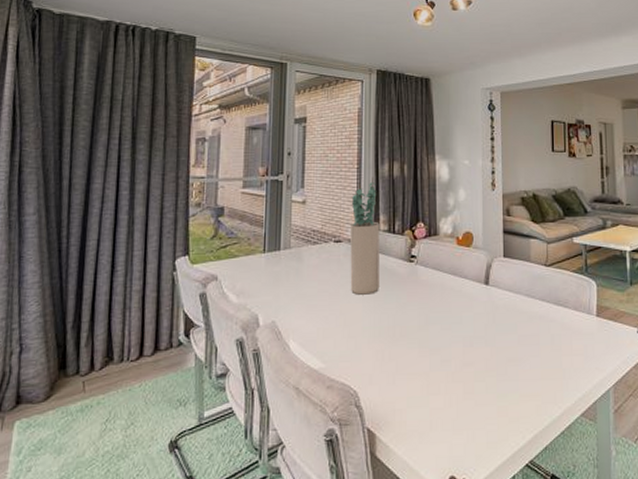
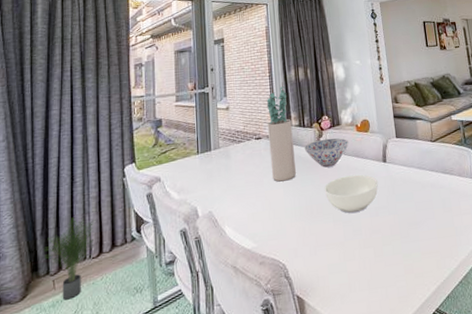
potted plant: none [75,312,138,406] -> present [45,217,96,300]
bowl: none [392,249,447,284] -> present [304,138,349,168]
bowl: none [411,296,476,339] -> present [324,174,378,213]

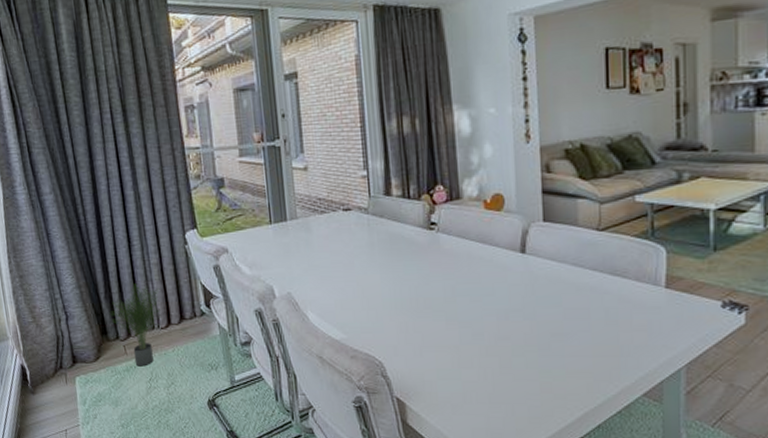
vase: present [267,82,296,182] -> none [358,136,397,266]
bowl: present [304,138,349,168] -> none [408,215,473,253]
bowl: present [324,174,378,213] -> none [434,266,511,312]

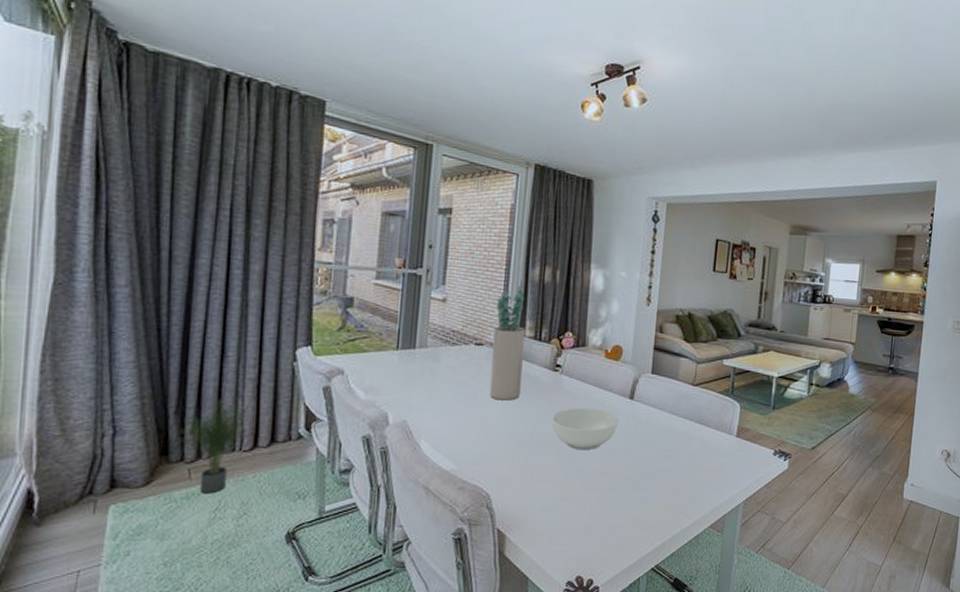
vase: none [358,136,397,266] -> present [489,280,526,401]
bowl: none [434,266,511,312] -> present [551,407,619,450]

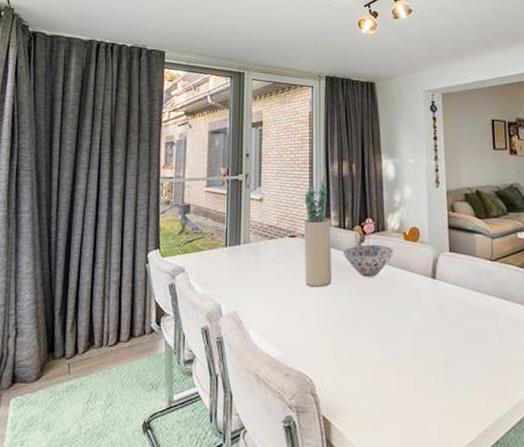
potted plant: present [179,399,252,494] -> none [61,300,115,386]
bowl: none [535,359,593,394] -> present [343,244,395,277]
bowl: present [551,407,619,450] -> none [362,289,424,331]

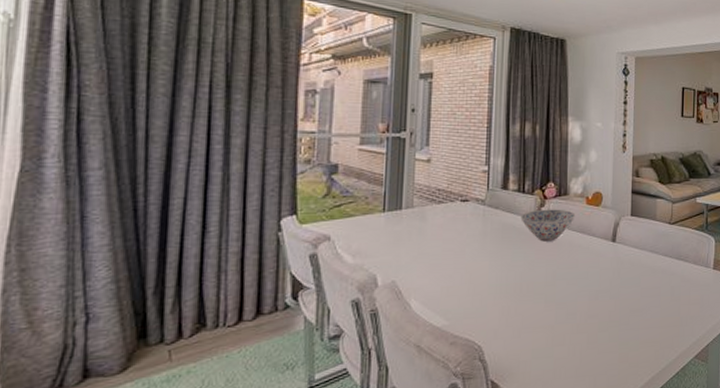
vase: present [304,176,331,287] -> none [476,137,509,253]

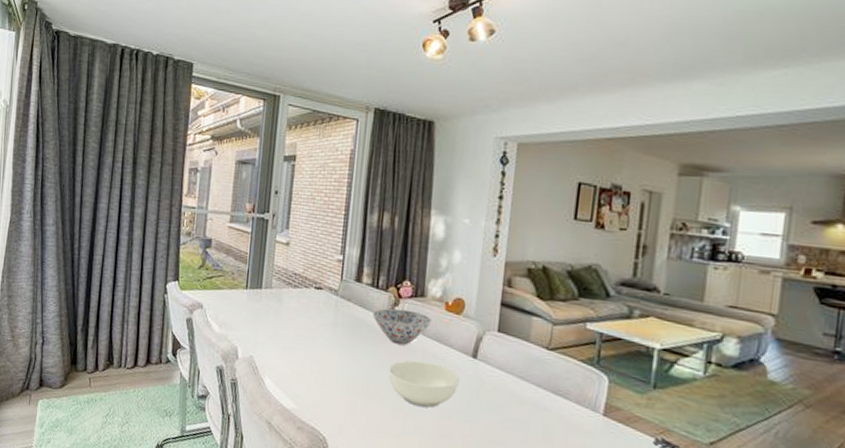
bowl: none [538,253,602,294] -> present [388,360,460,408]

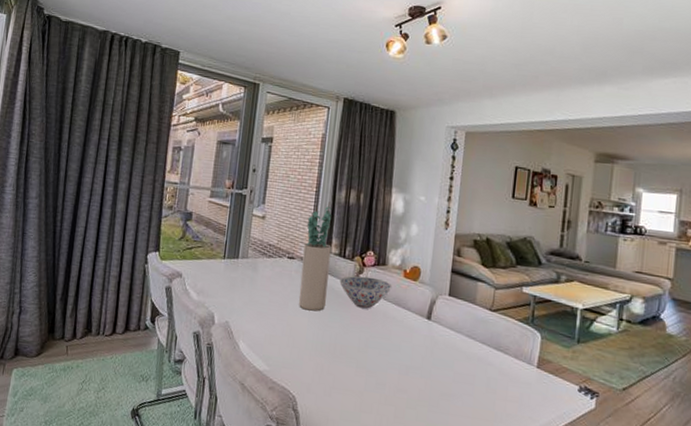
vase: none [327,226,363,347] -> present [298,202,332,311]
bowl: present [388,360,460,408] -> none [352,322,416,365]

